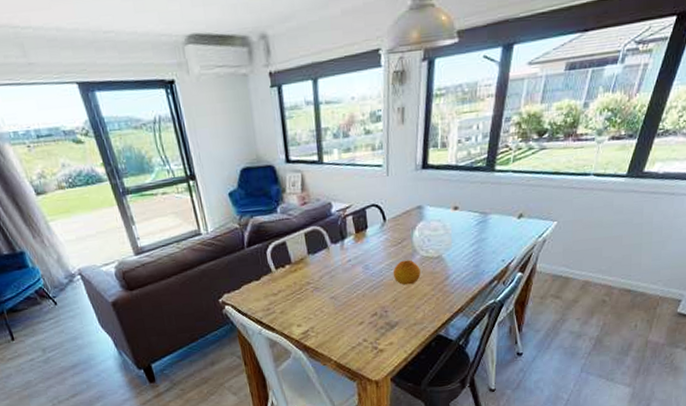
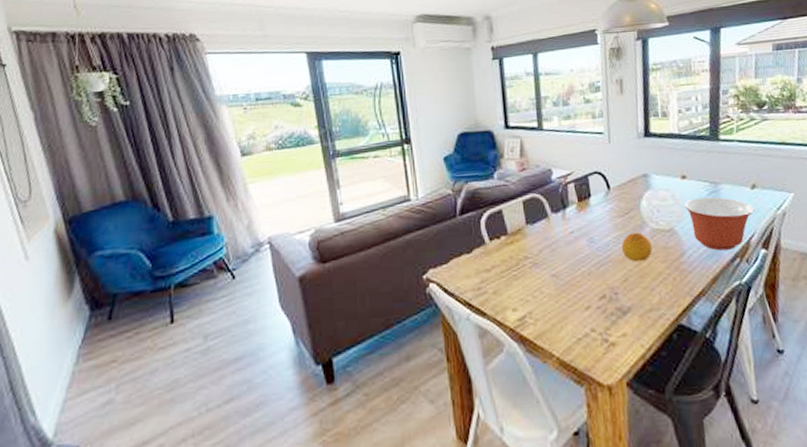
mixing bowl: none [453,226,517,275] -> present [683,197,755,251]

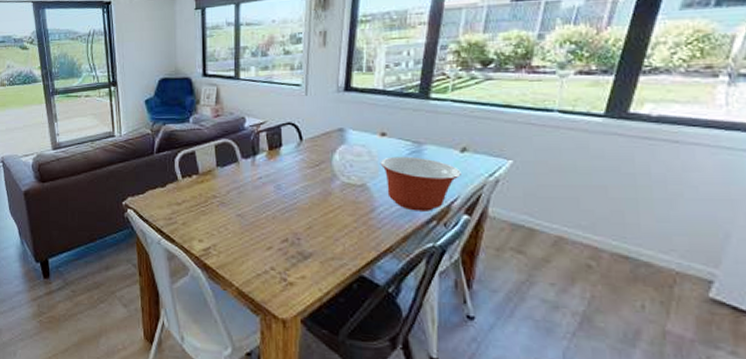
fruit: present [621,232,653,262] -> none [308,184,341,212]

